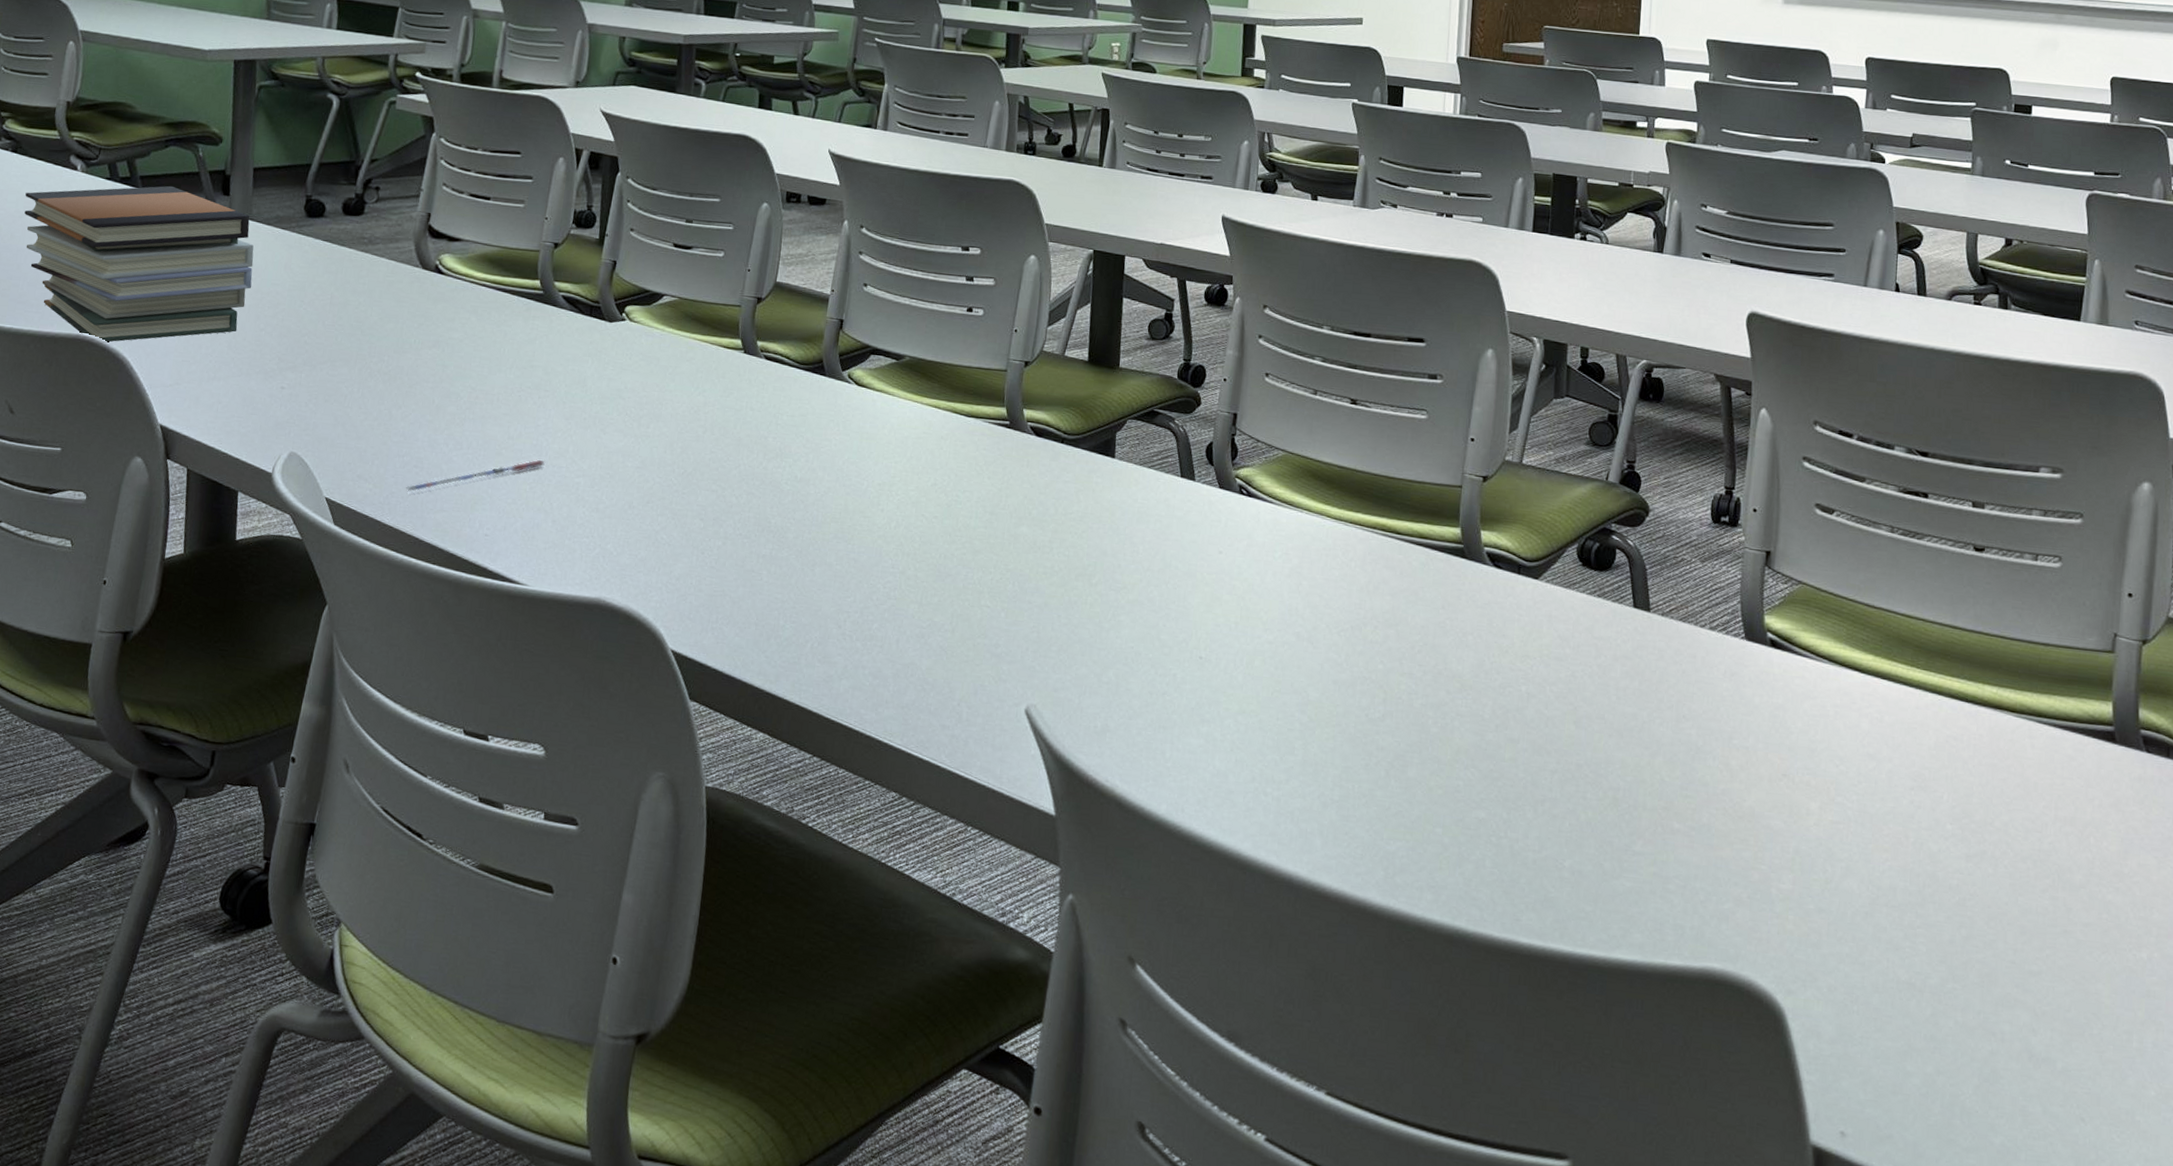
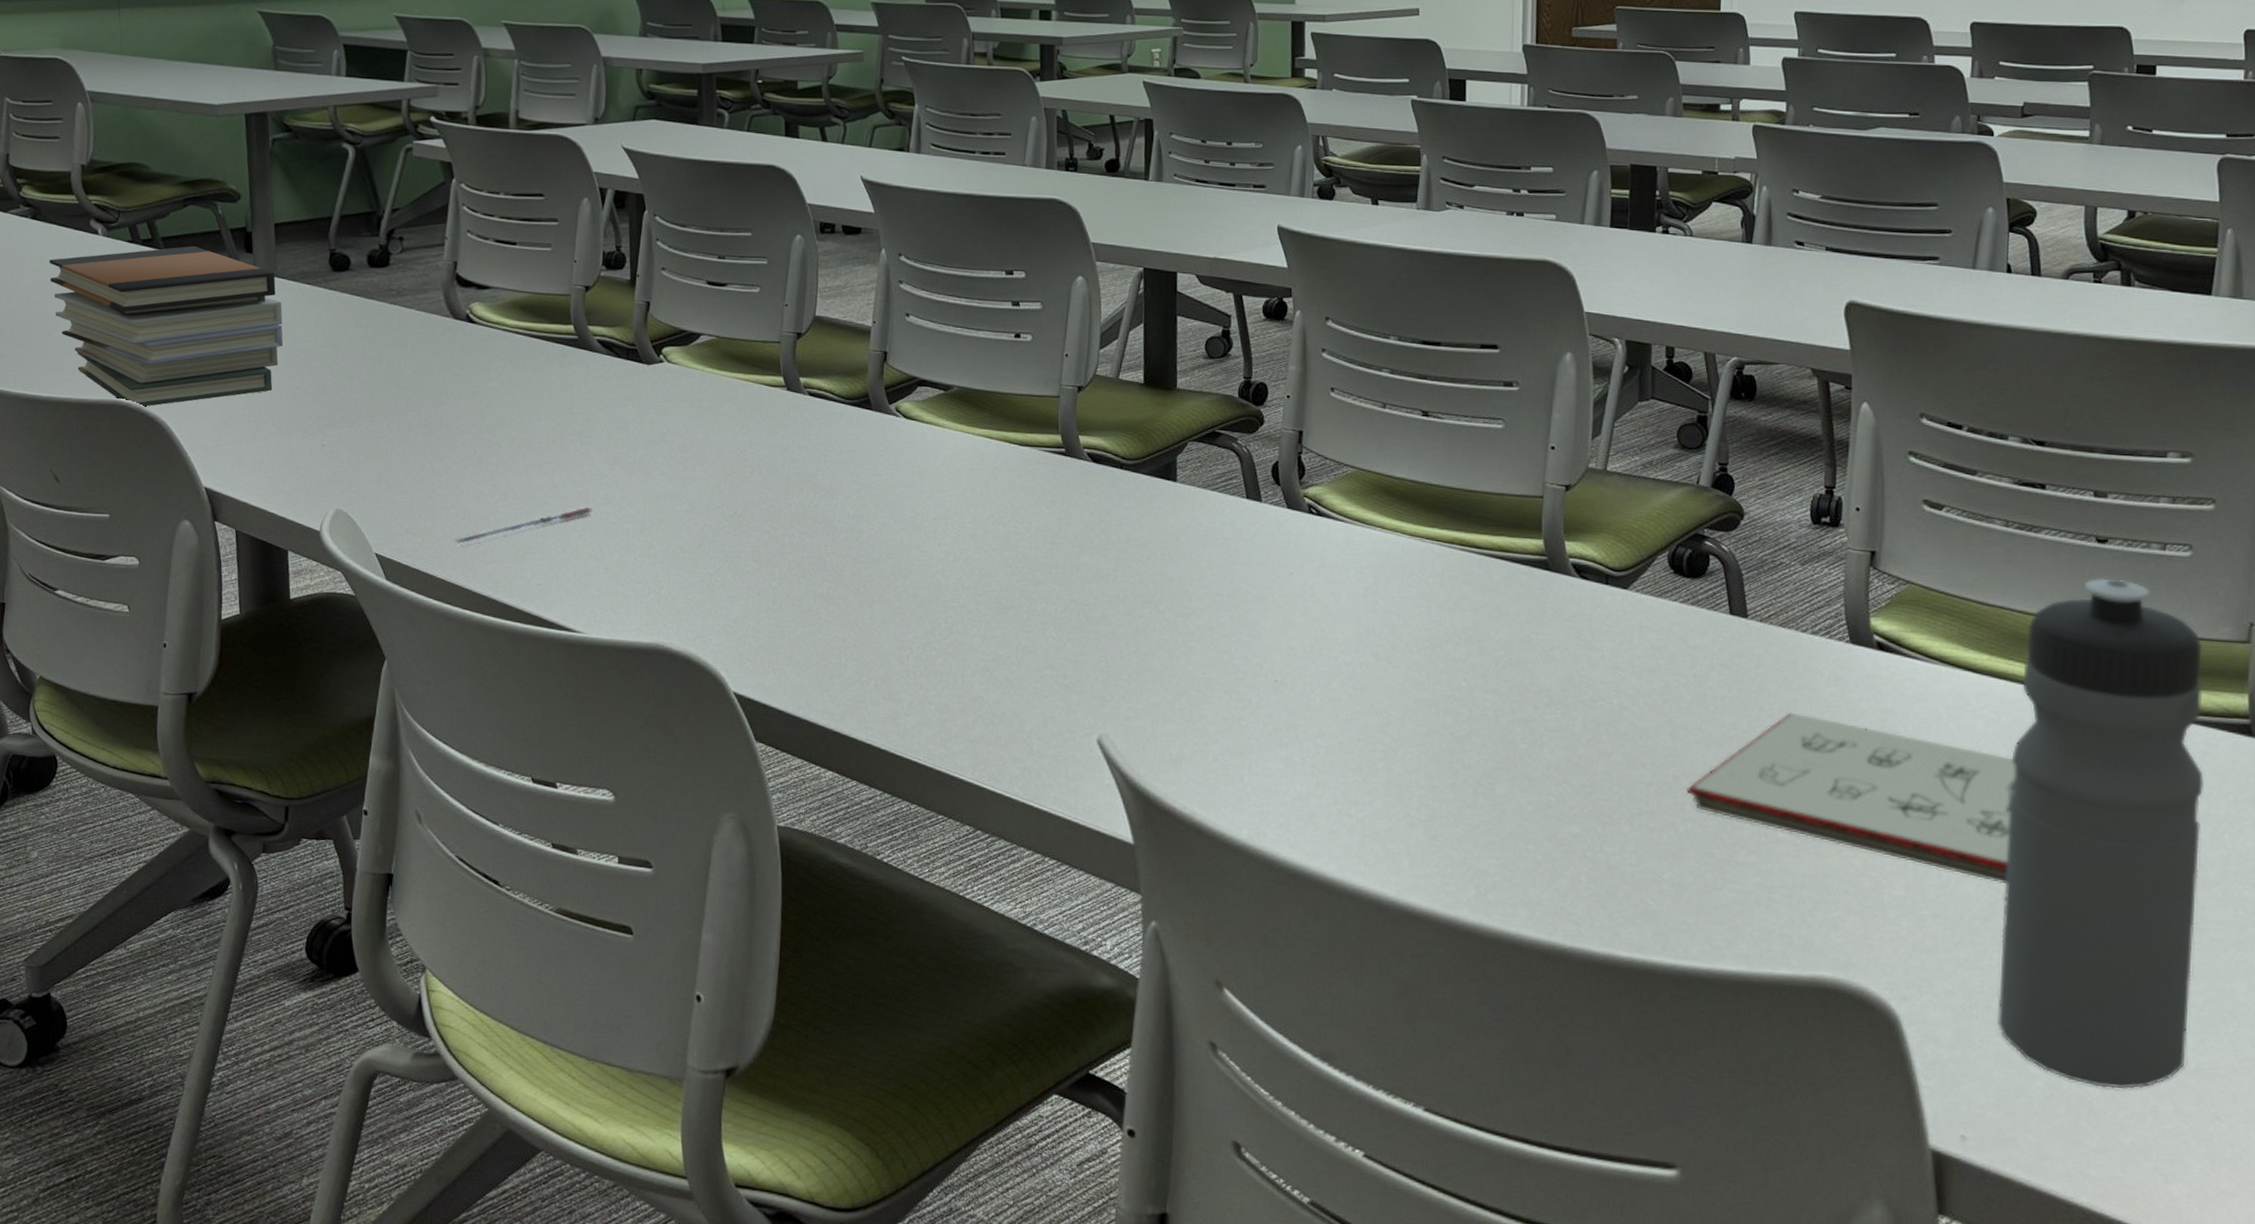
notepad: none [1587,705,1898,881] -> present [1686,712,2016,885]
water bottle: none [1877,585,2072,1089] -> present [1998,578,2205,1090]

